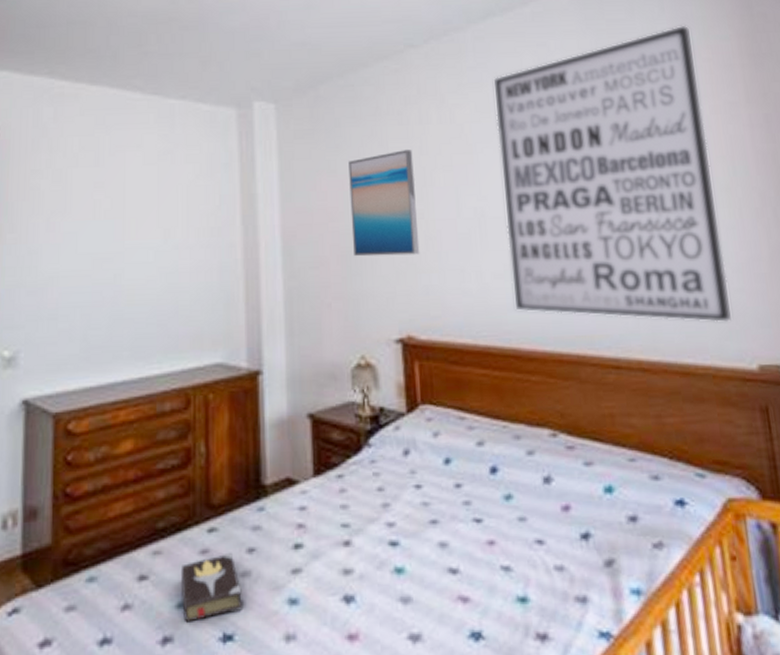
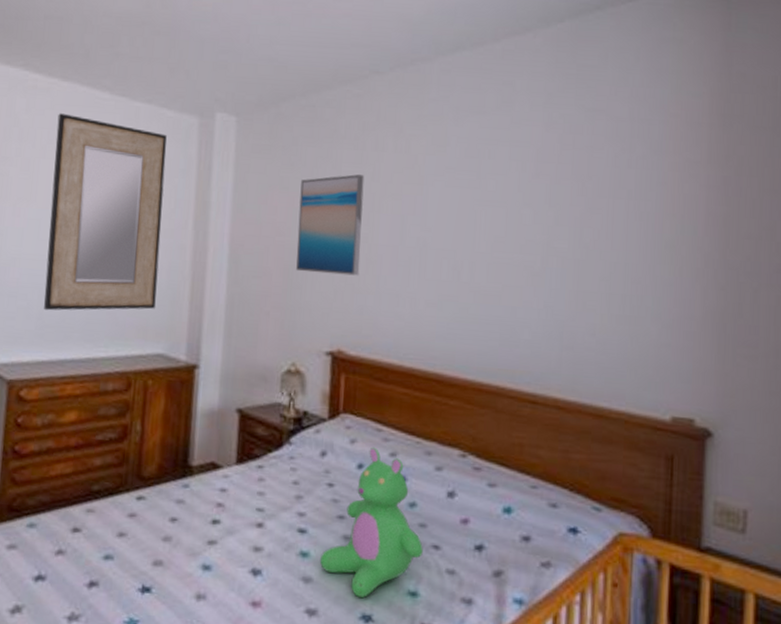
home mirror: none [87,118,210,330] -> present [44,113,167,311]
hardback book: present [180,552,242,623] -> none [108,519,162,573]
teddy bear: none [416,438,527,612] -> present [319,447,423,598]
wall art: present [494,25,731,323] -> none [444,77,662,374]

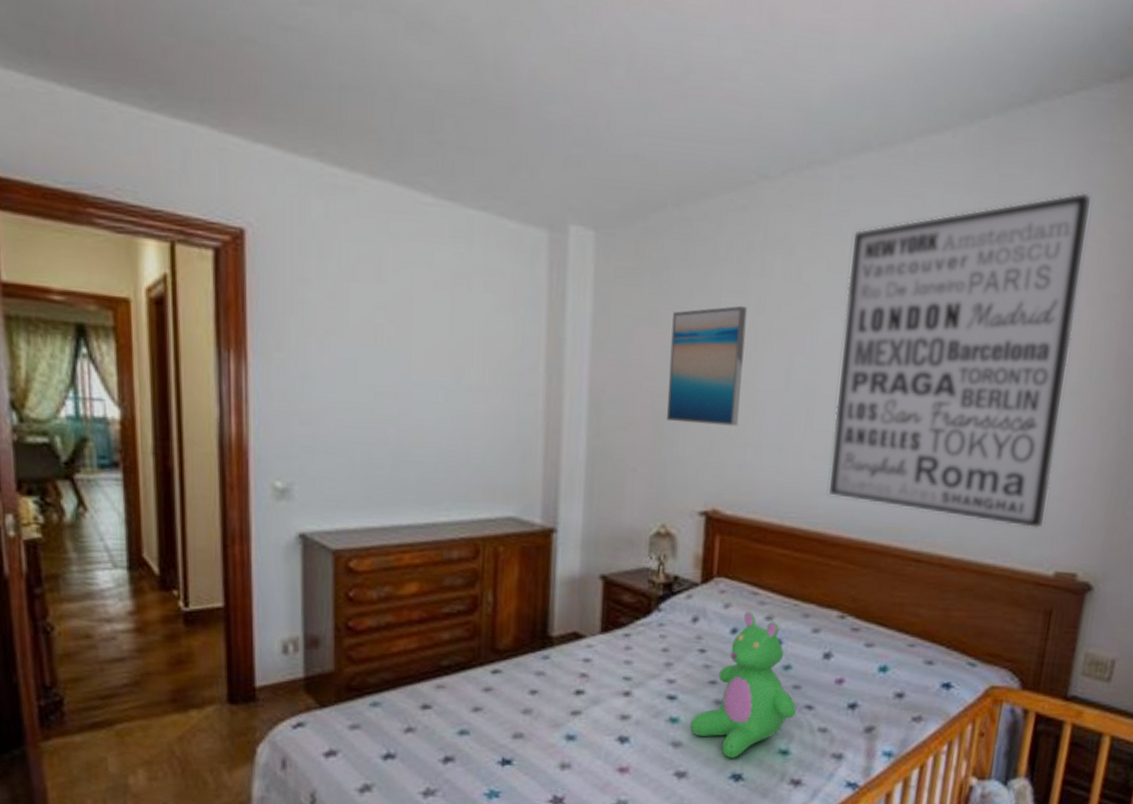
home mirror: present [44,113,167,311] -> none [367,221,510,470]
wall art: none [444,77,662,374] -> present [829,192,1091,529]

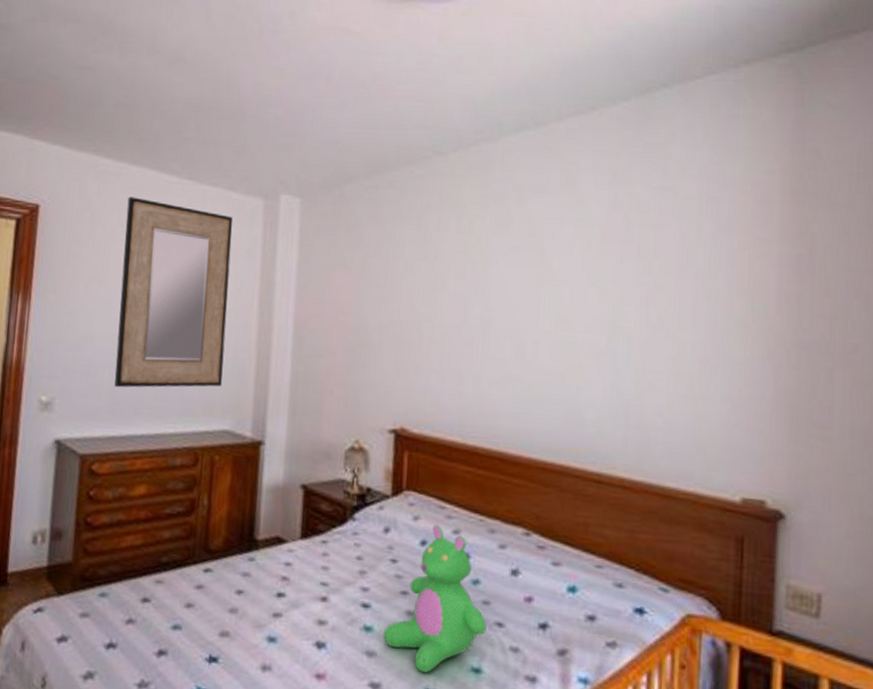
home mirror: none [367,221,510,470] -> present [114,197,233,388]
wall art: present [667,306,748,426] -> none [360,254,427,355]
wall art: present [829,192,1091,529] -> none [507,154,731,454]

